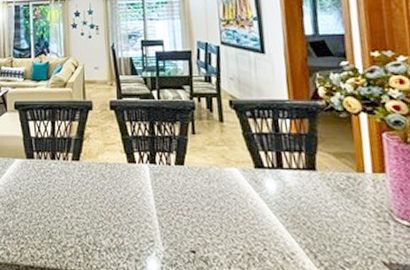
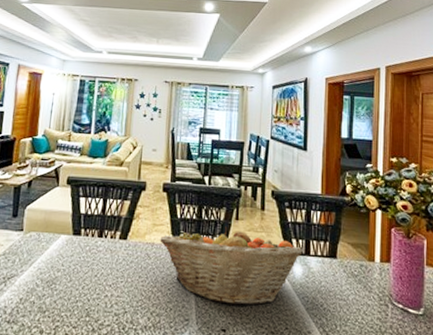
fruit basket: none [113,141,274,226] -> present [160,226,303,306]

